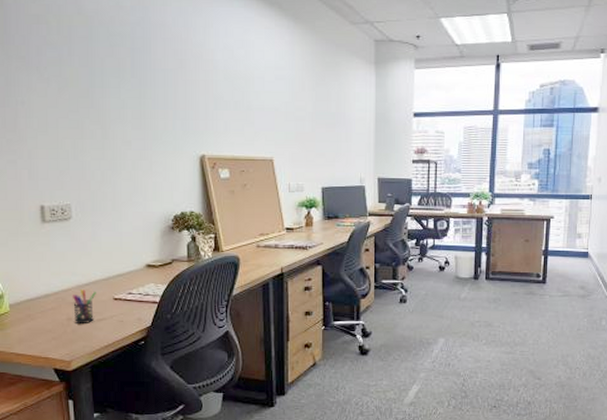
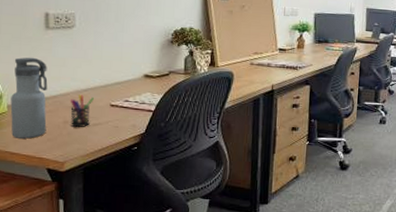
water bottle: none [12,253,50,339] -> present [10,57,48,139]

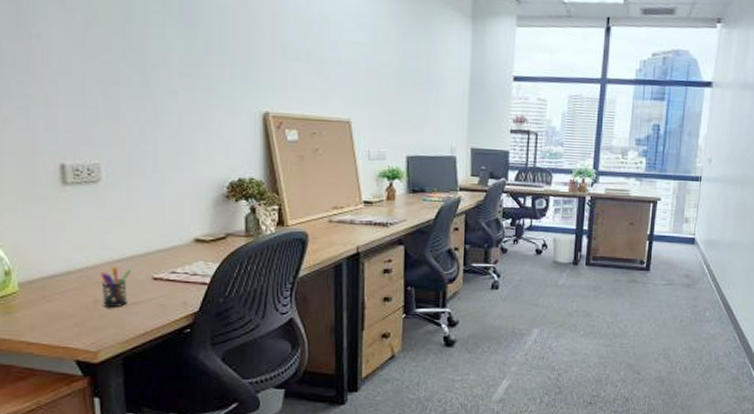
water bottle: present [10,57,48,139] -> none [22,221,72,324]

